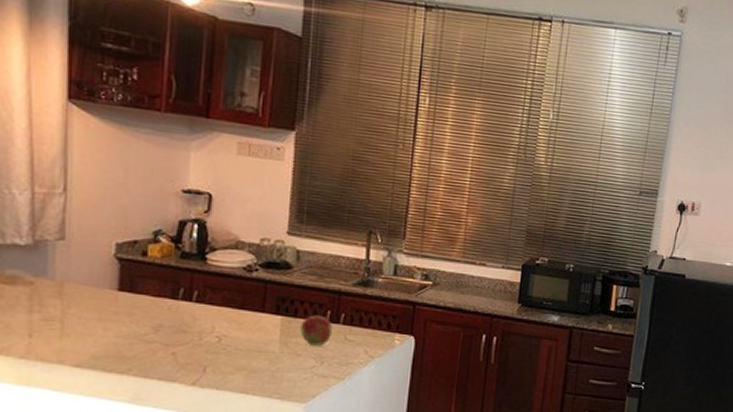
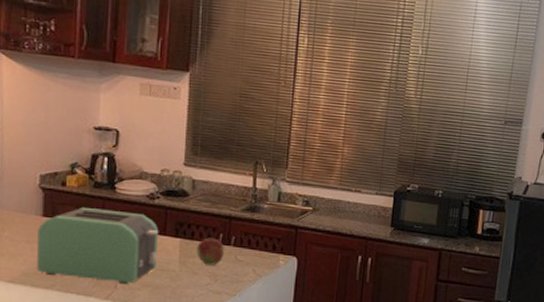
toaster: none [110,281,257,367] -> present [37,208,159,284]

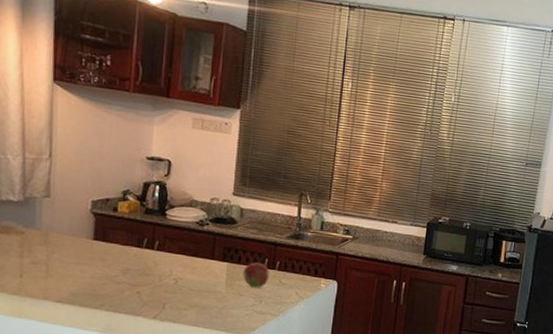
toaster: present [37,208,159,284] -> none [86,232,207,304]

